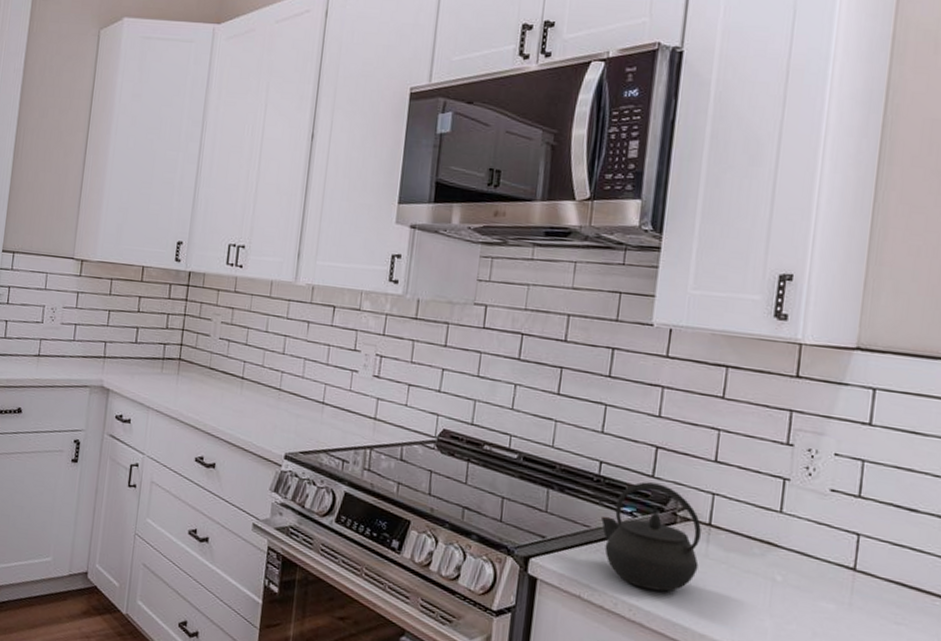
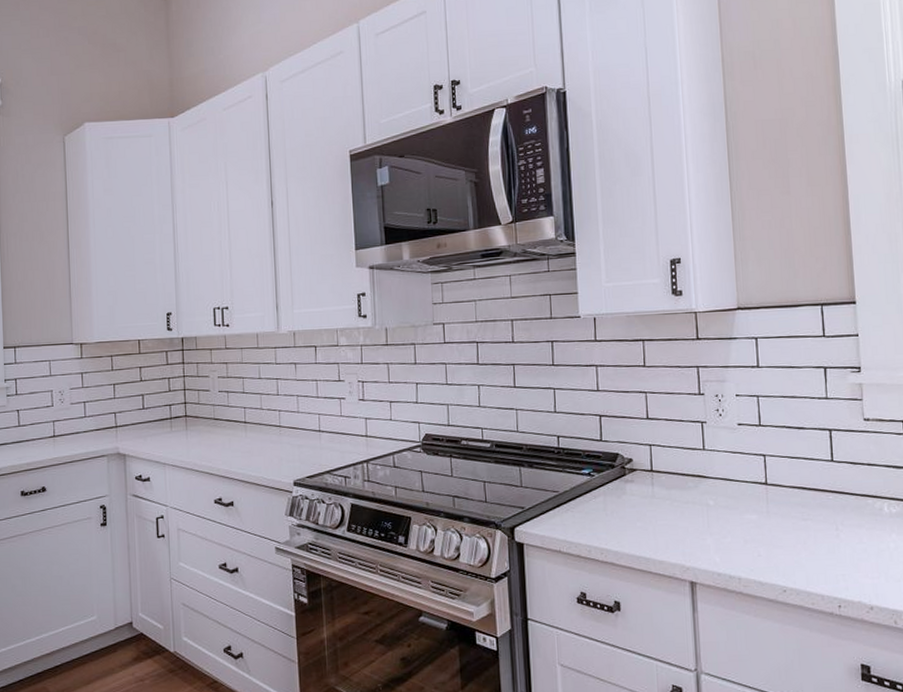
kettle: present [600,481,701,592] -> none [565,445,649,534]

